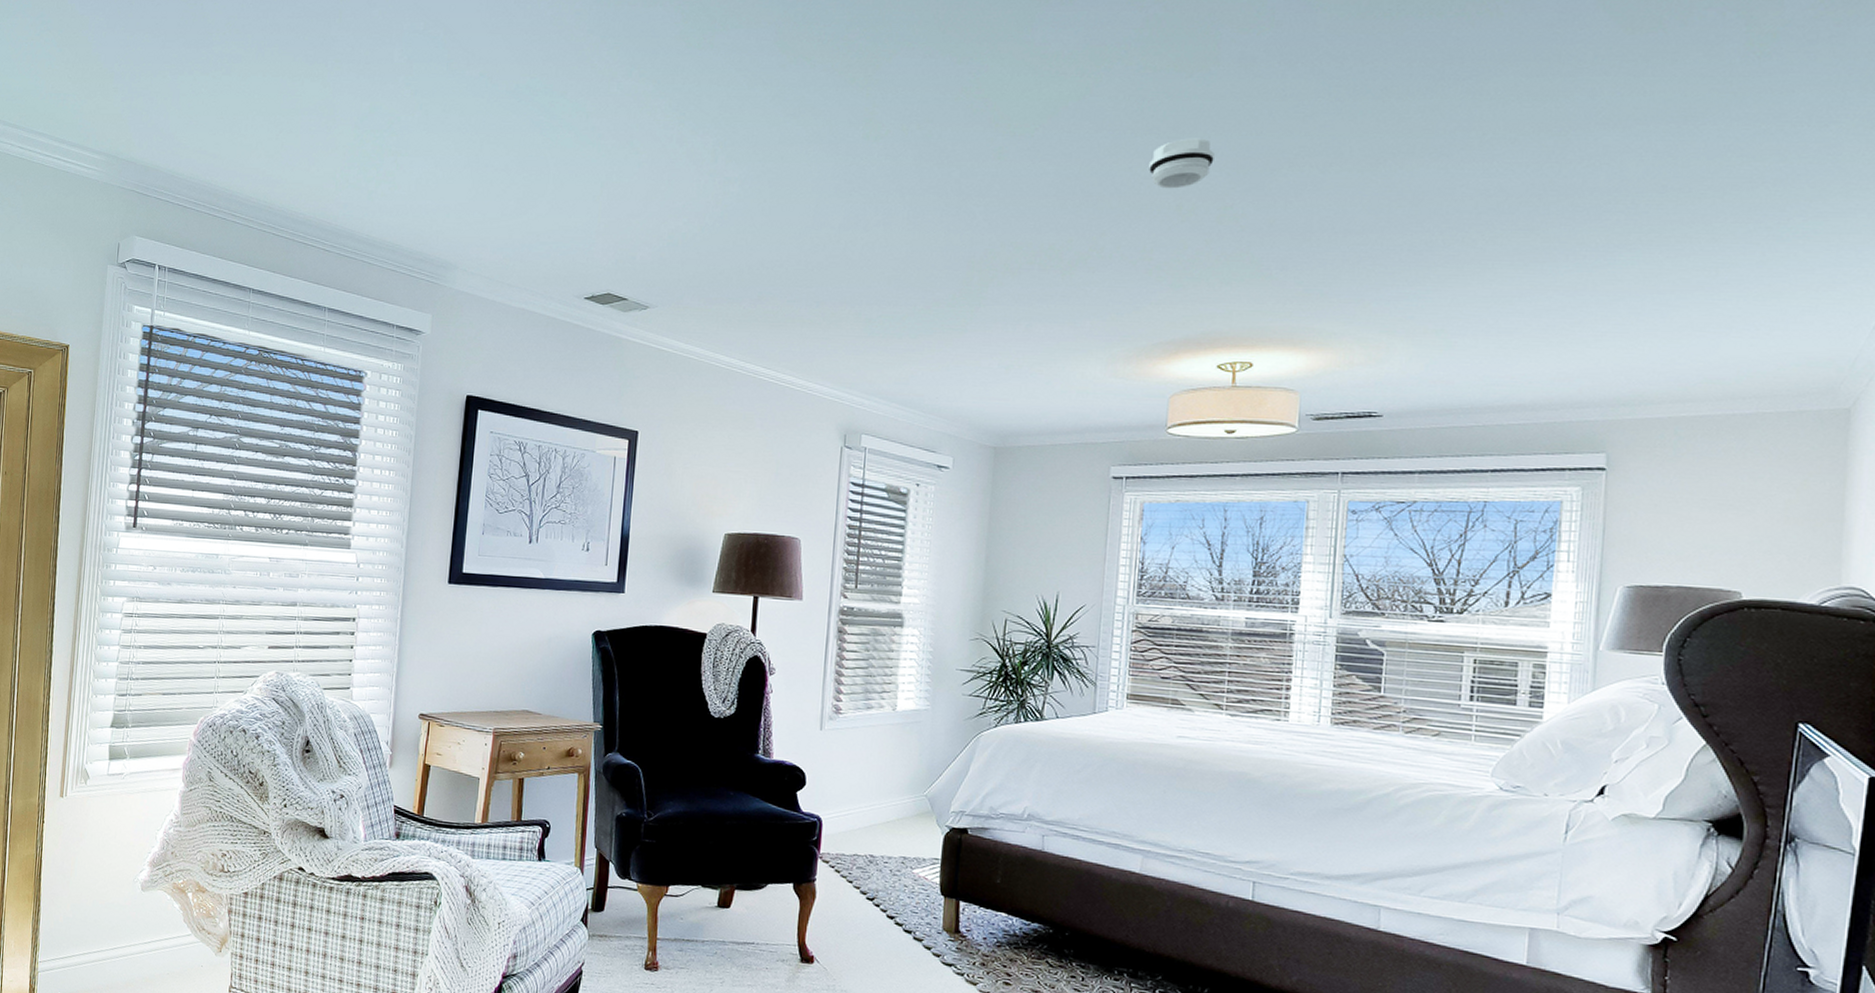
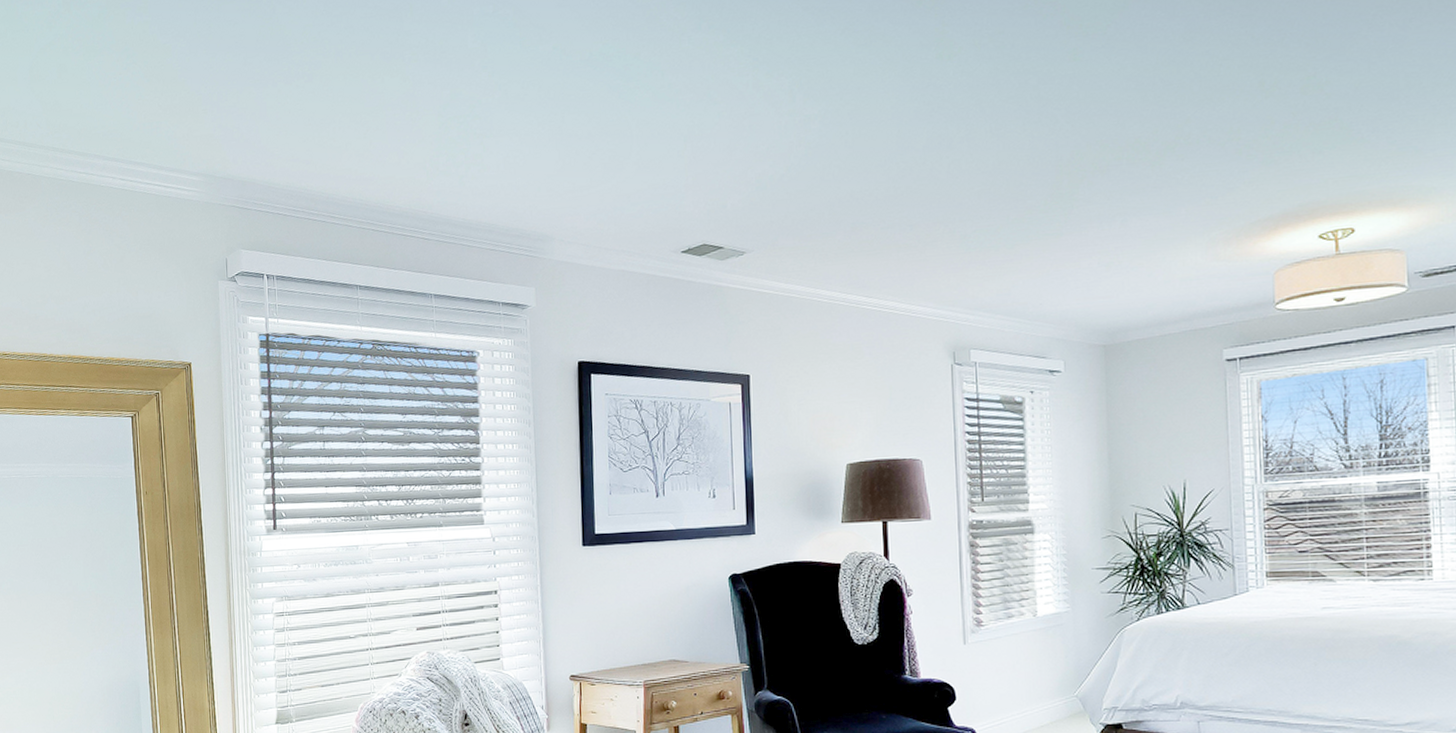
smoke detector: present [1149,138,1214,189] -> none [1226,12,1291,67]

